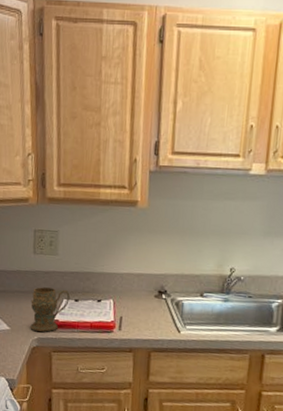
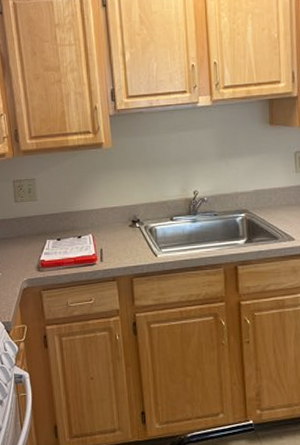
mug: present [30,287,70,332] -> none [17,231,52,273]

